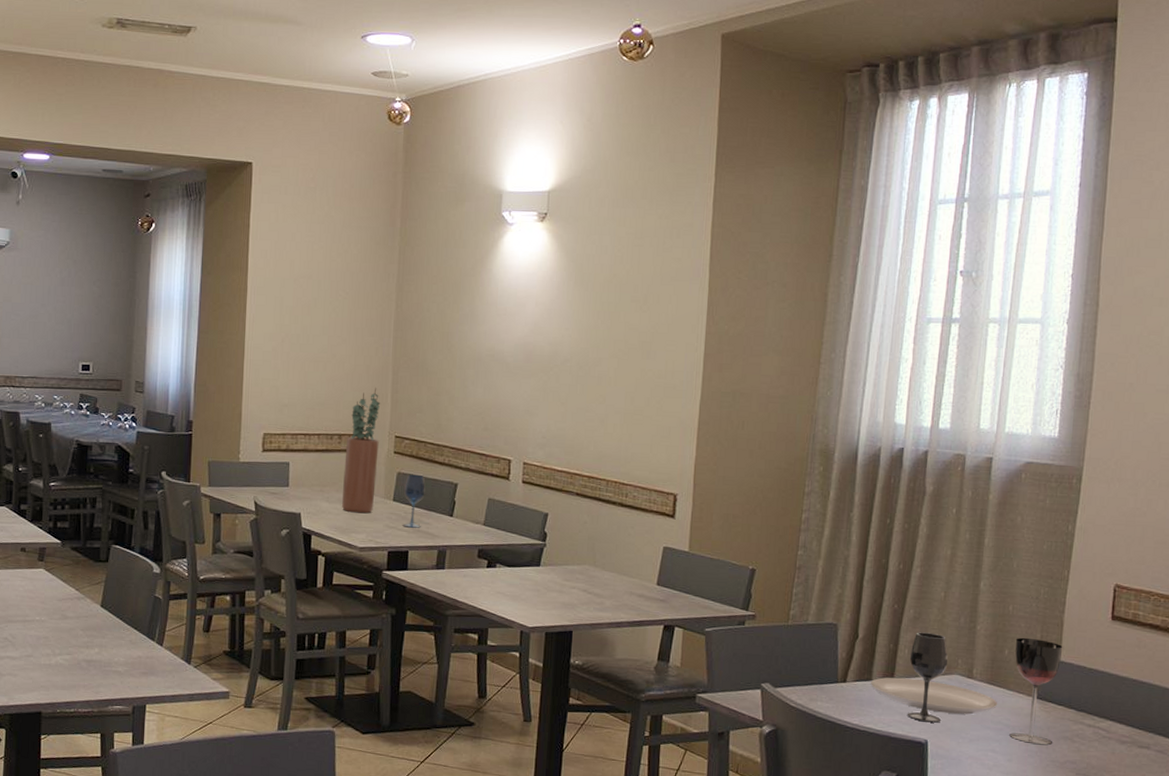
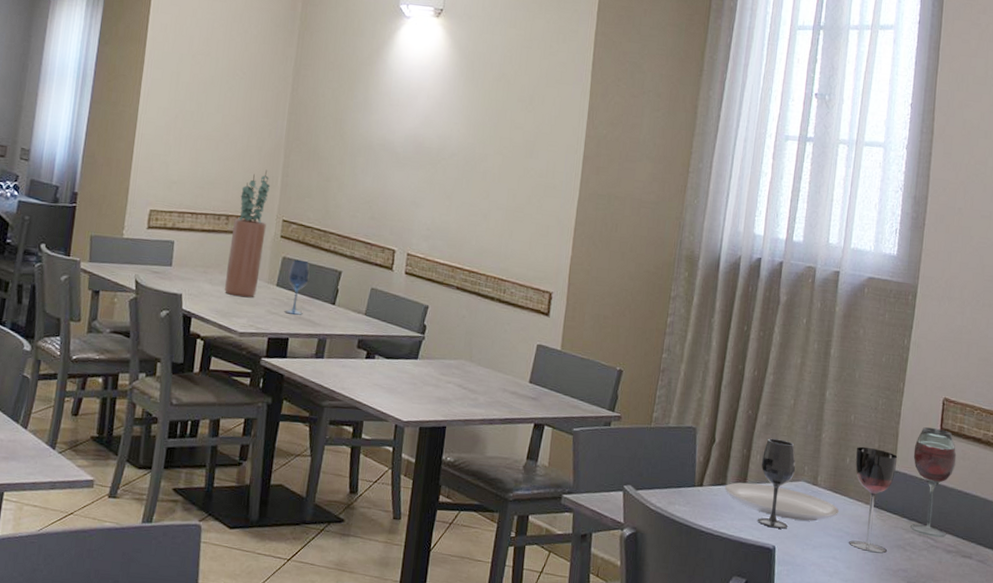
wineglass: none [1079,615,1131,729] -> present [910,427,957,538]

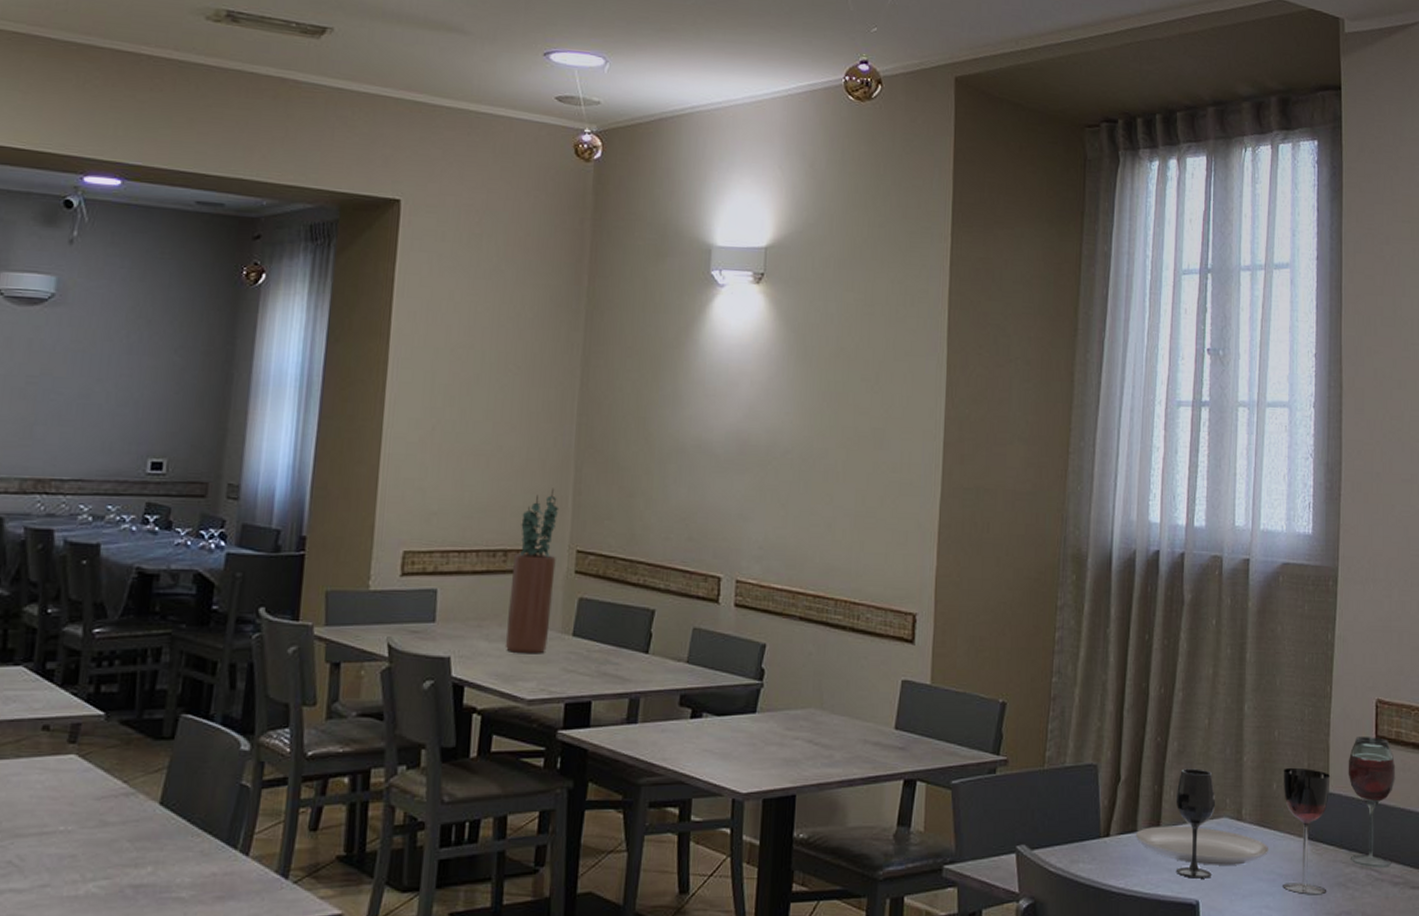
wineglass: present [284,259,310,315] -> none [584,599,615,671]

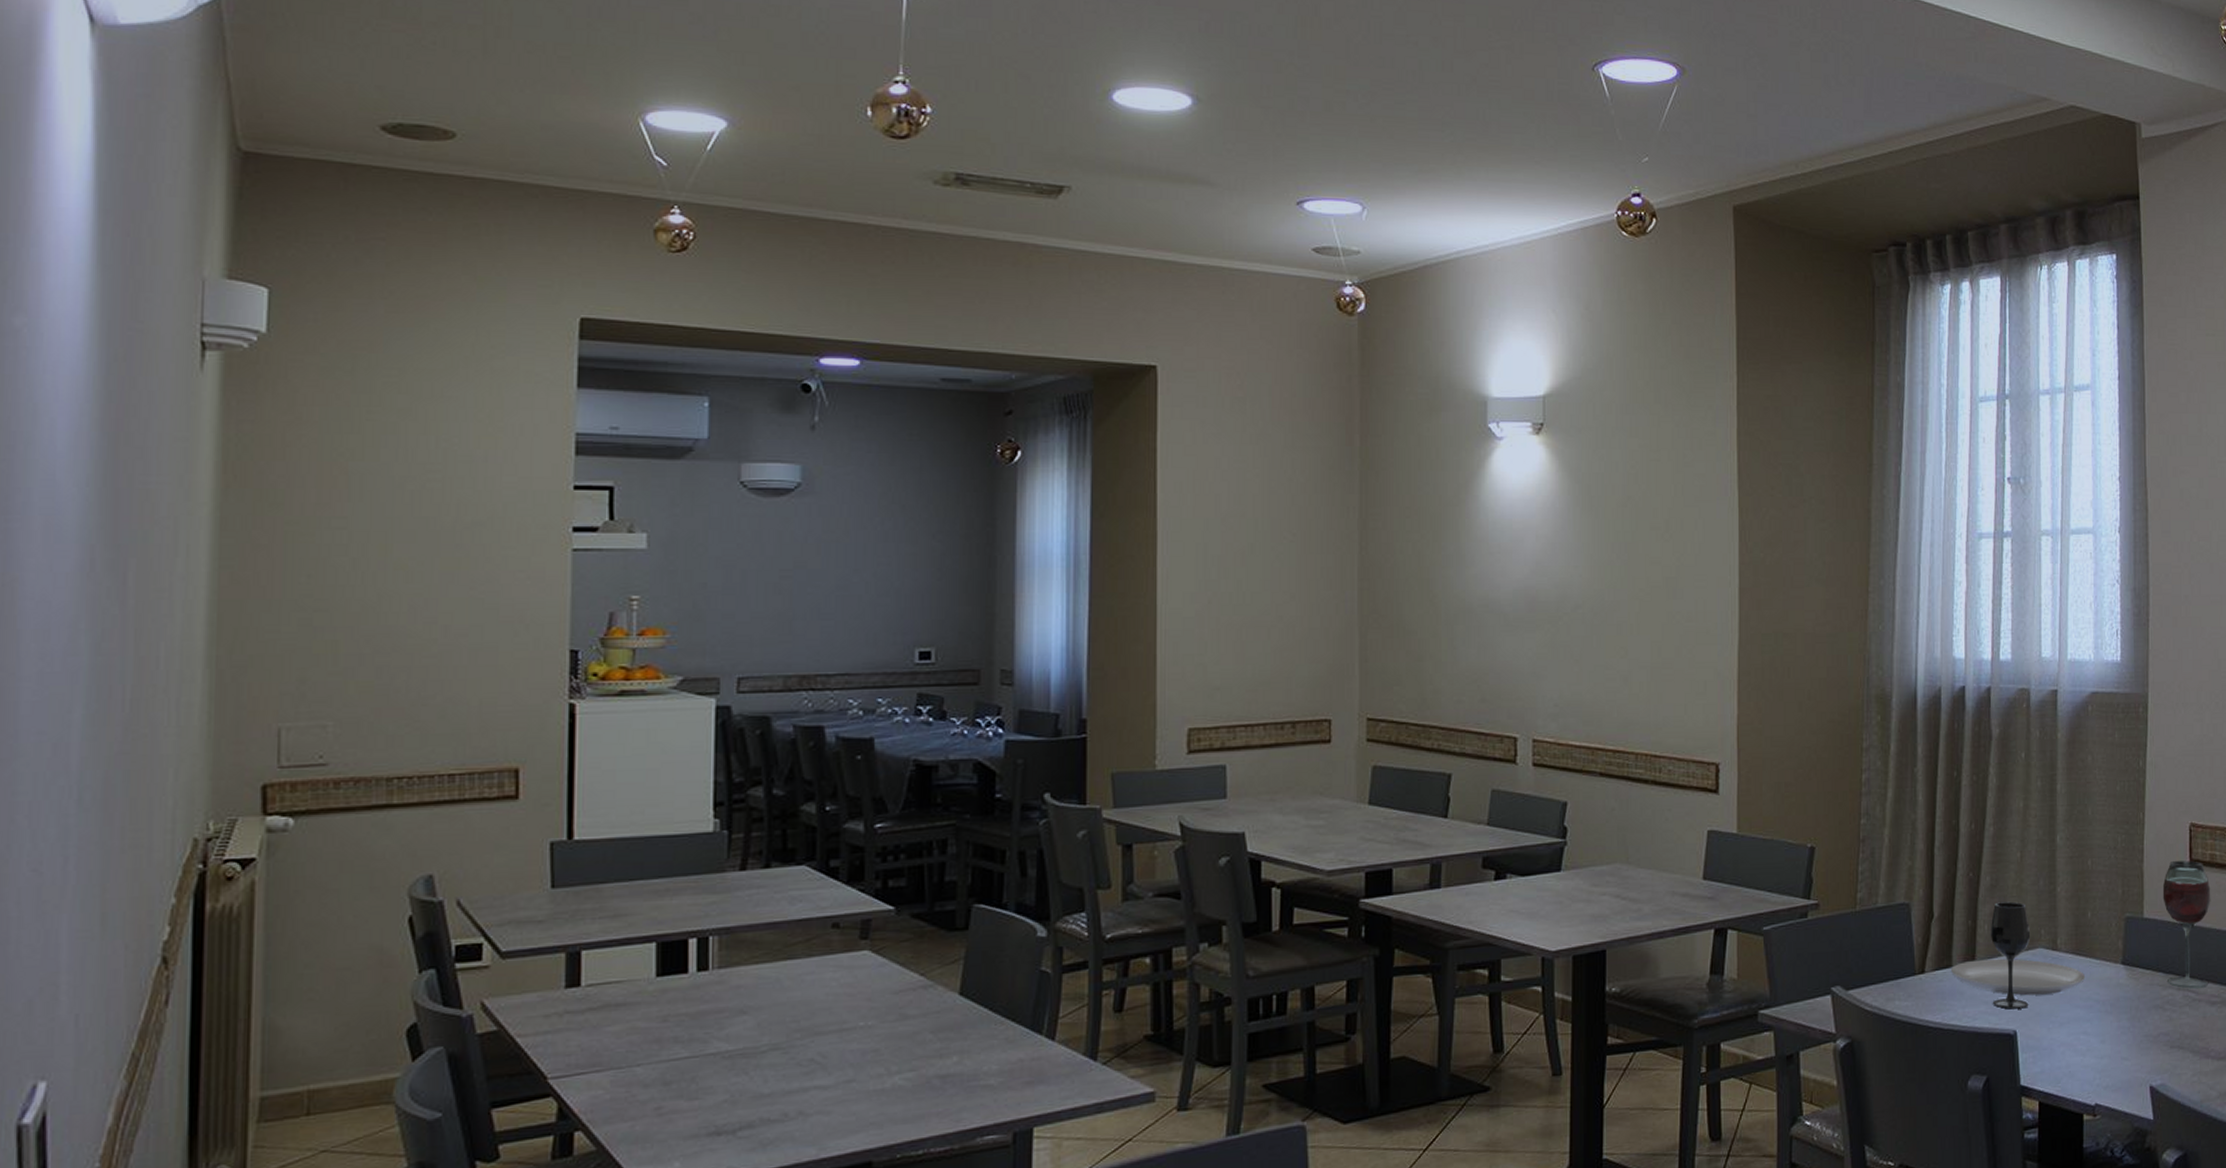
vase: present [504,488,560,654] -> none [1300,656,1346,825]
wineglass: present [1283,767,1331,895] -> none [2097,895,2146,1019]

